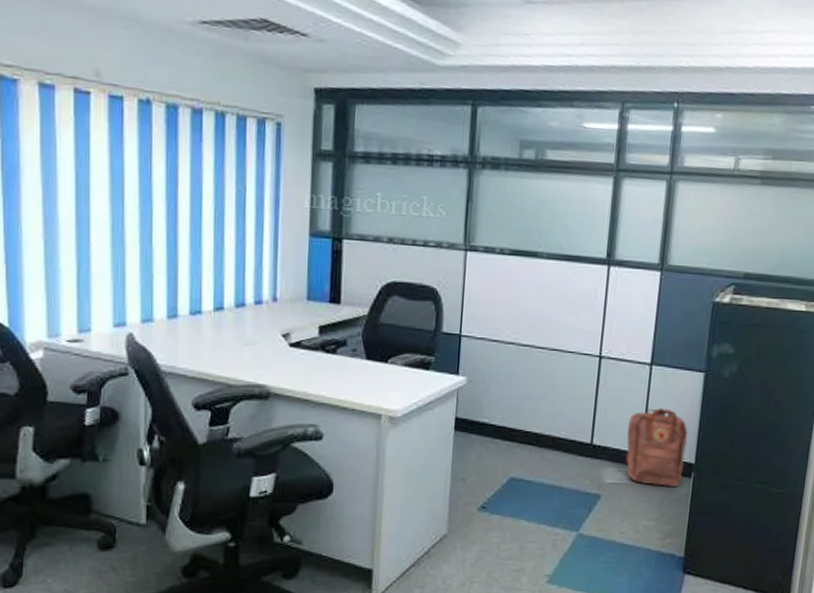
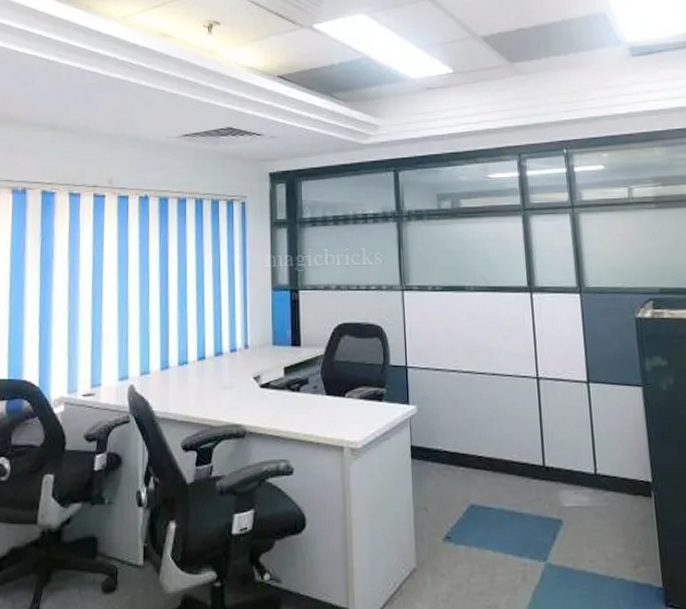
backpack: present [625,407,688,488] -> none [576,424,642,509]

